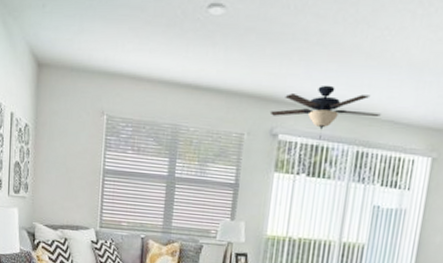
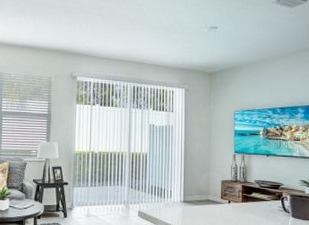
ceiling fan: present [269,85,381,146] -> none [69,42,147,84]

